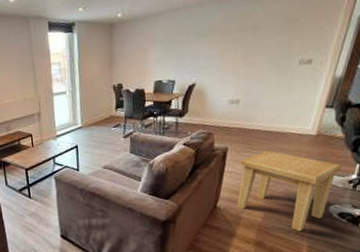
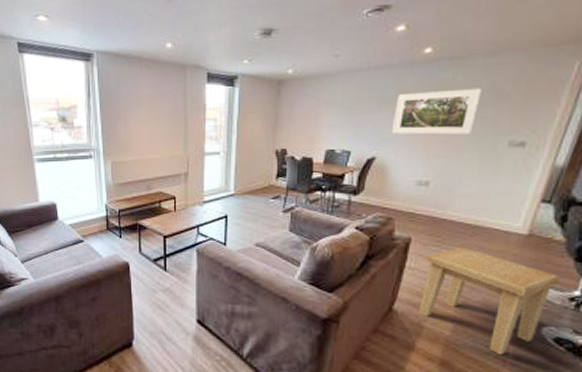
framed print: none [206,17,277,63] -> present [391,88,483,135]

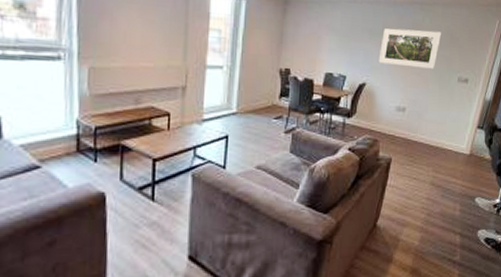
side table: present [419,247,561,356] -> none [397,166,489,258]

